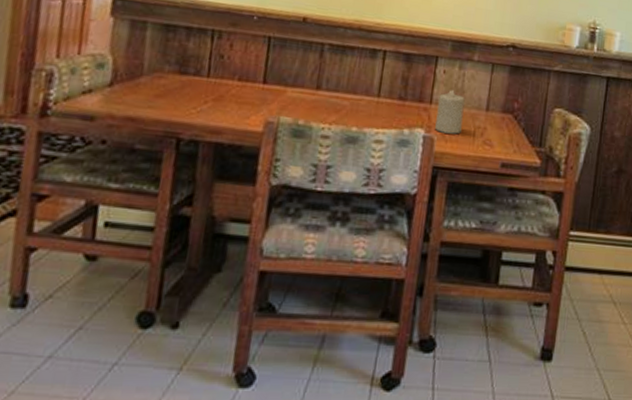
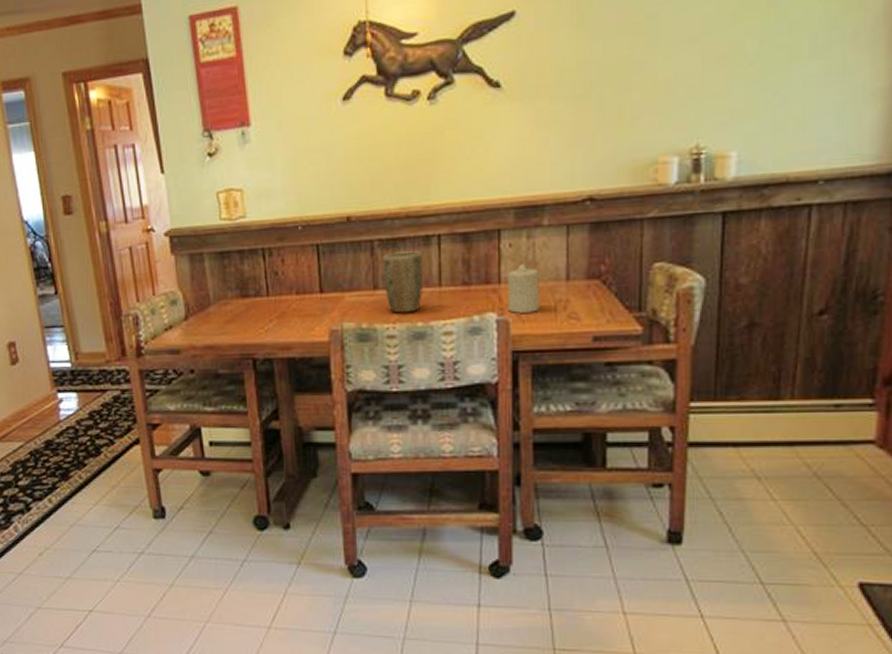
plant pot: none [327,58,367,117] -> present [382,251,424,313]

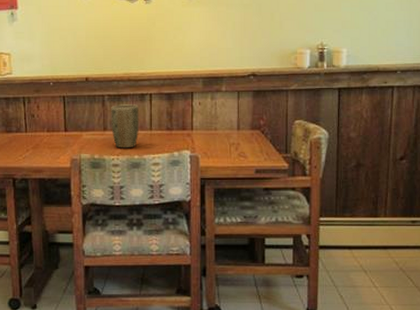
candle: present [508,264,539,313] -> none [198,117,219,151]

